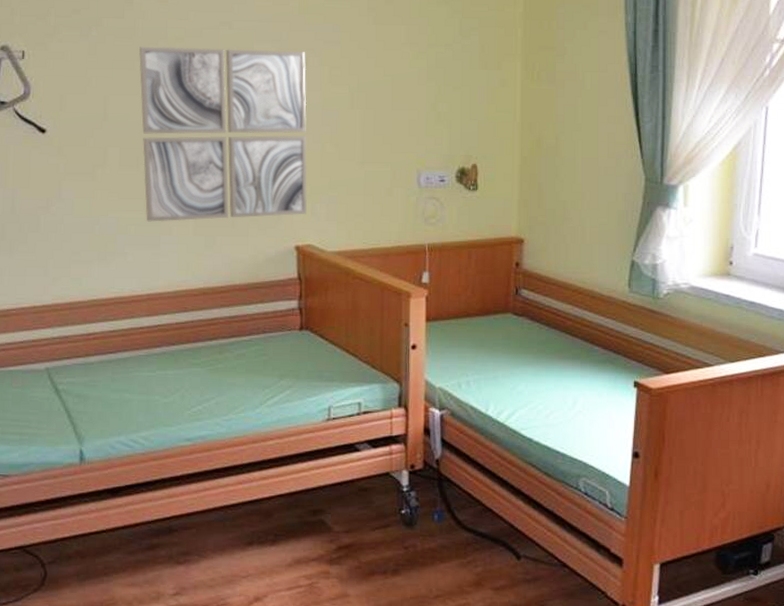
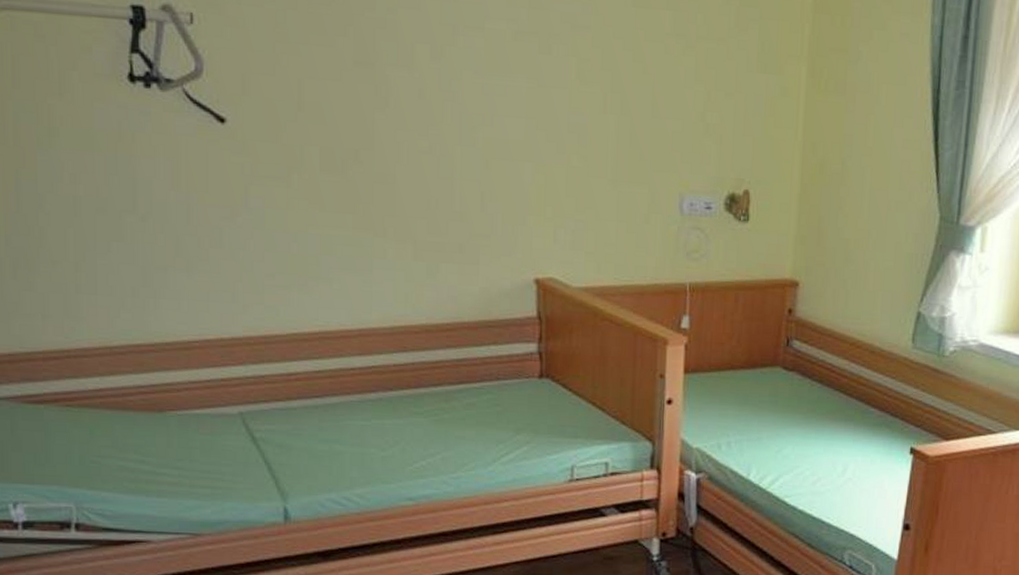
wall art: present [139,46,308,222] -> none [341,17,550,243]

